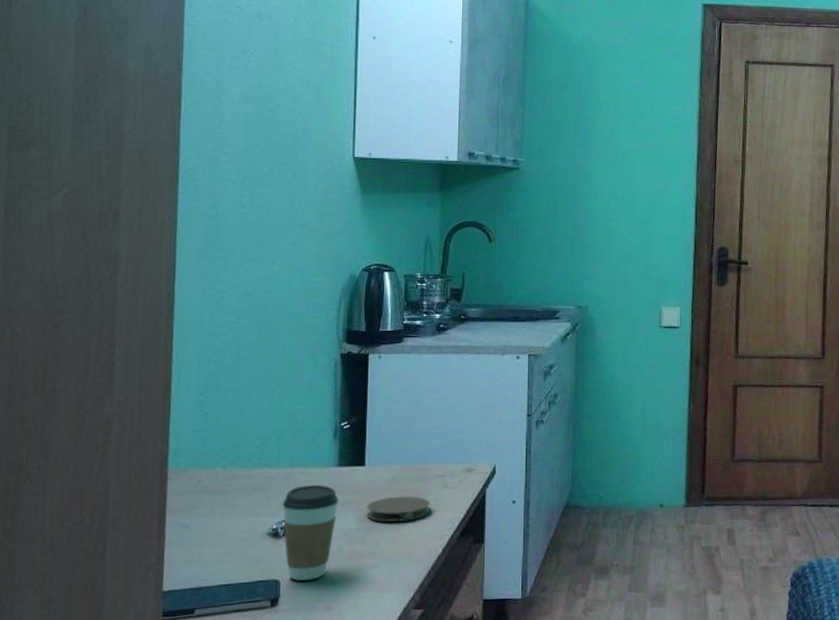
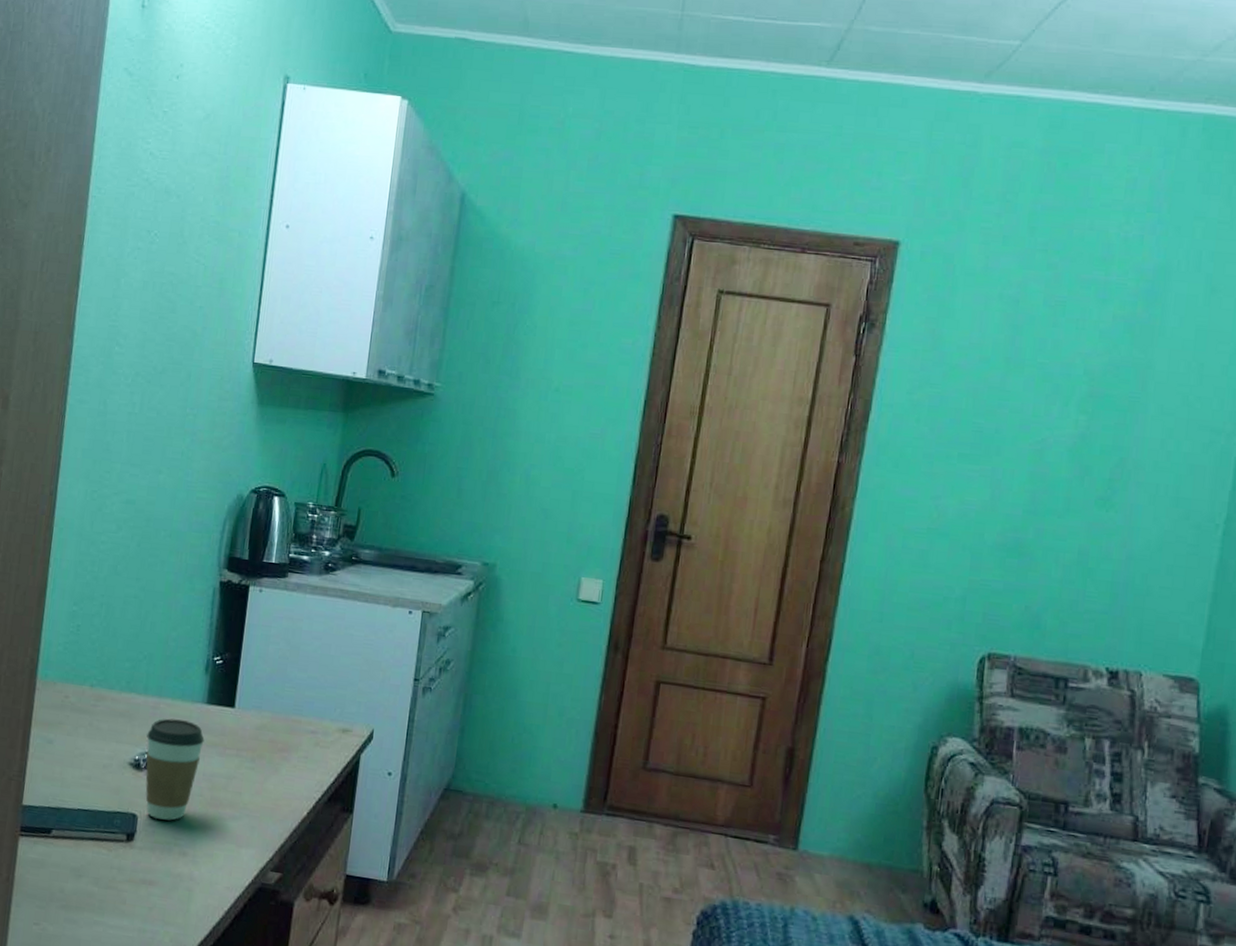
coaster: present [366,496,431,522] -> none [231,745,300,775]

